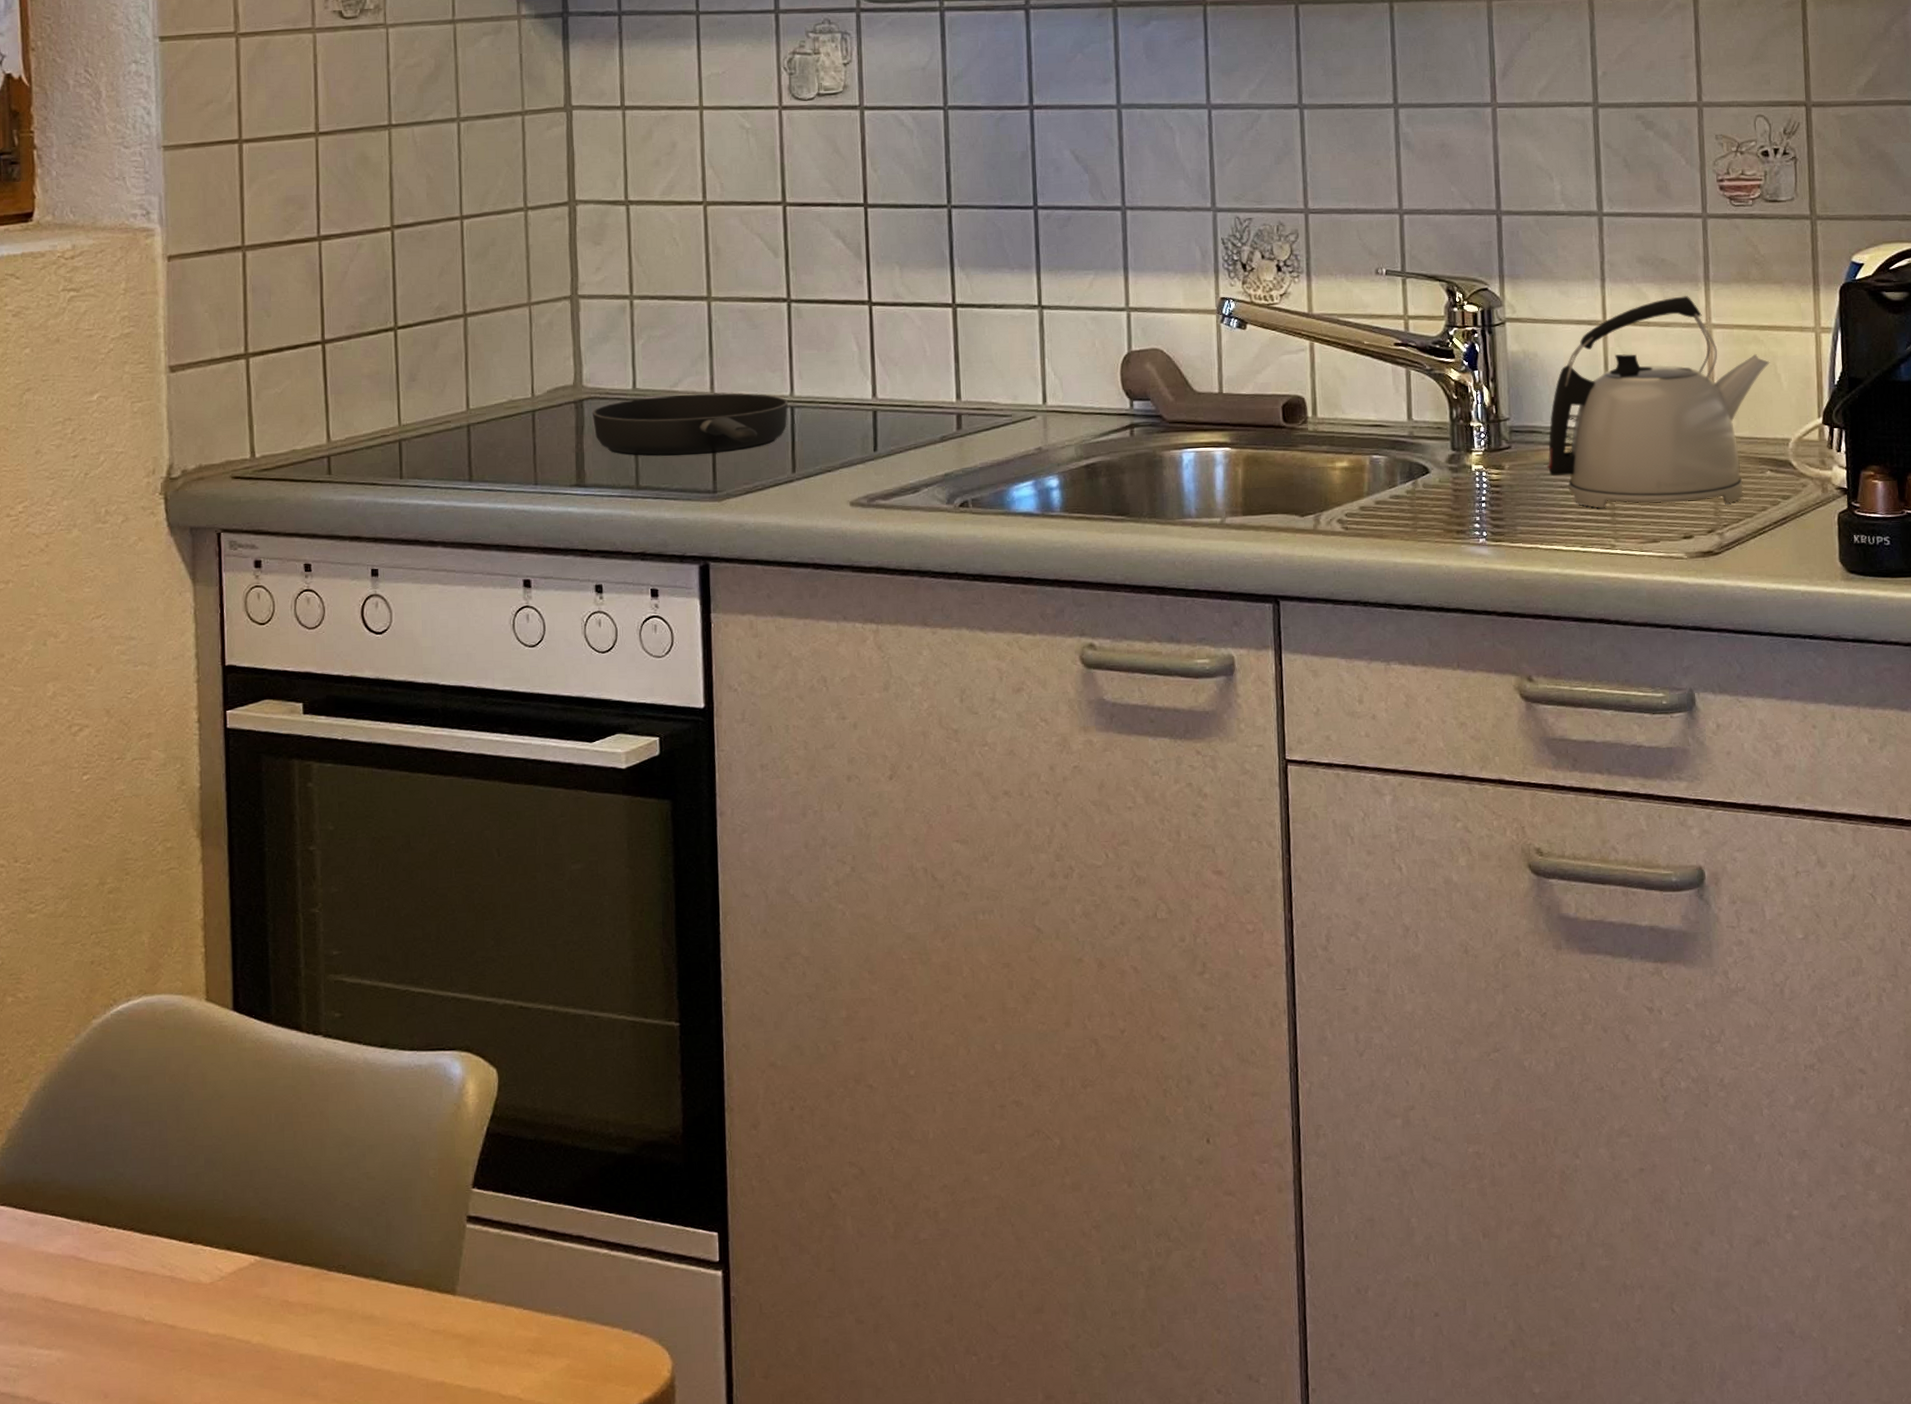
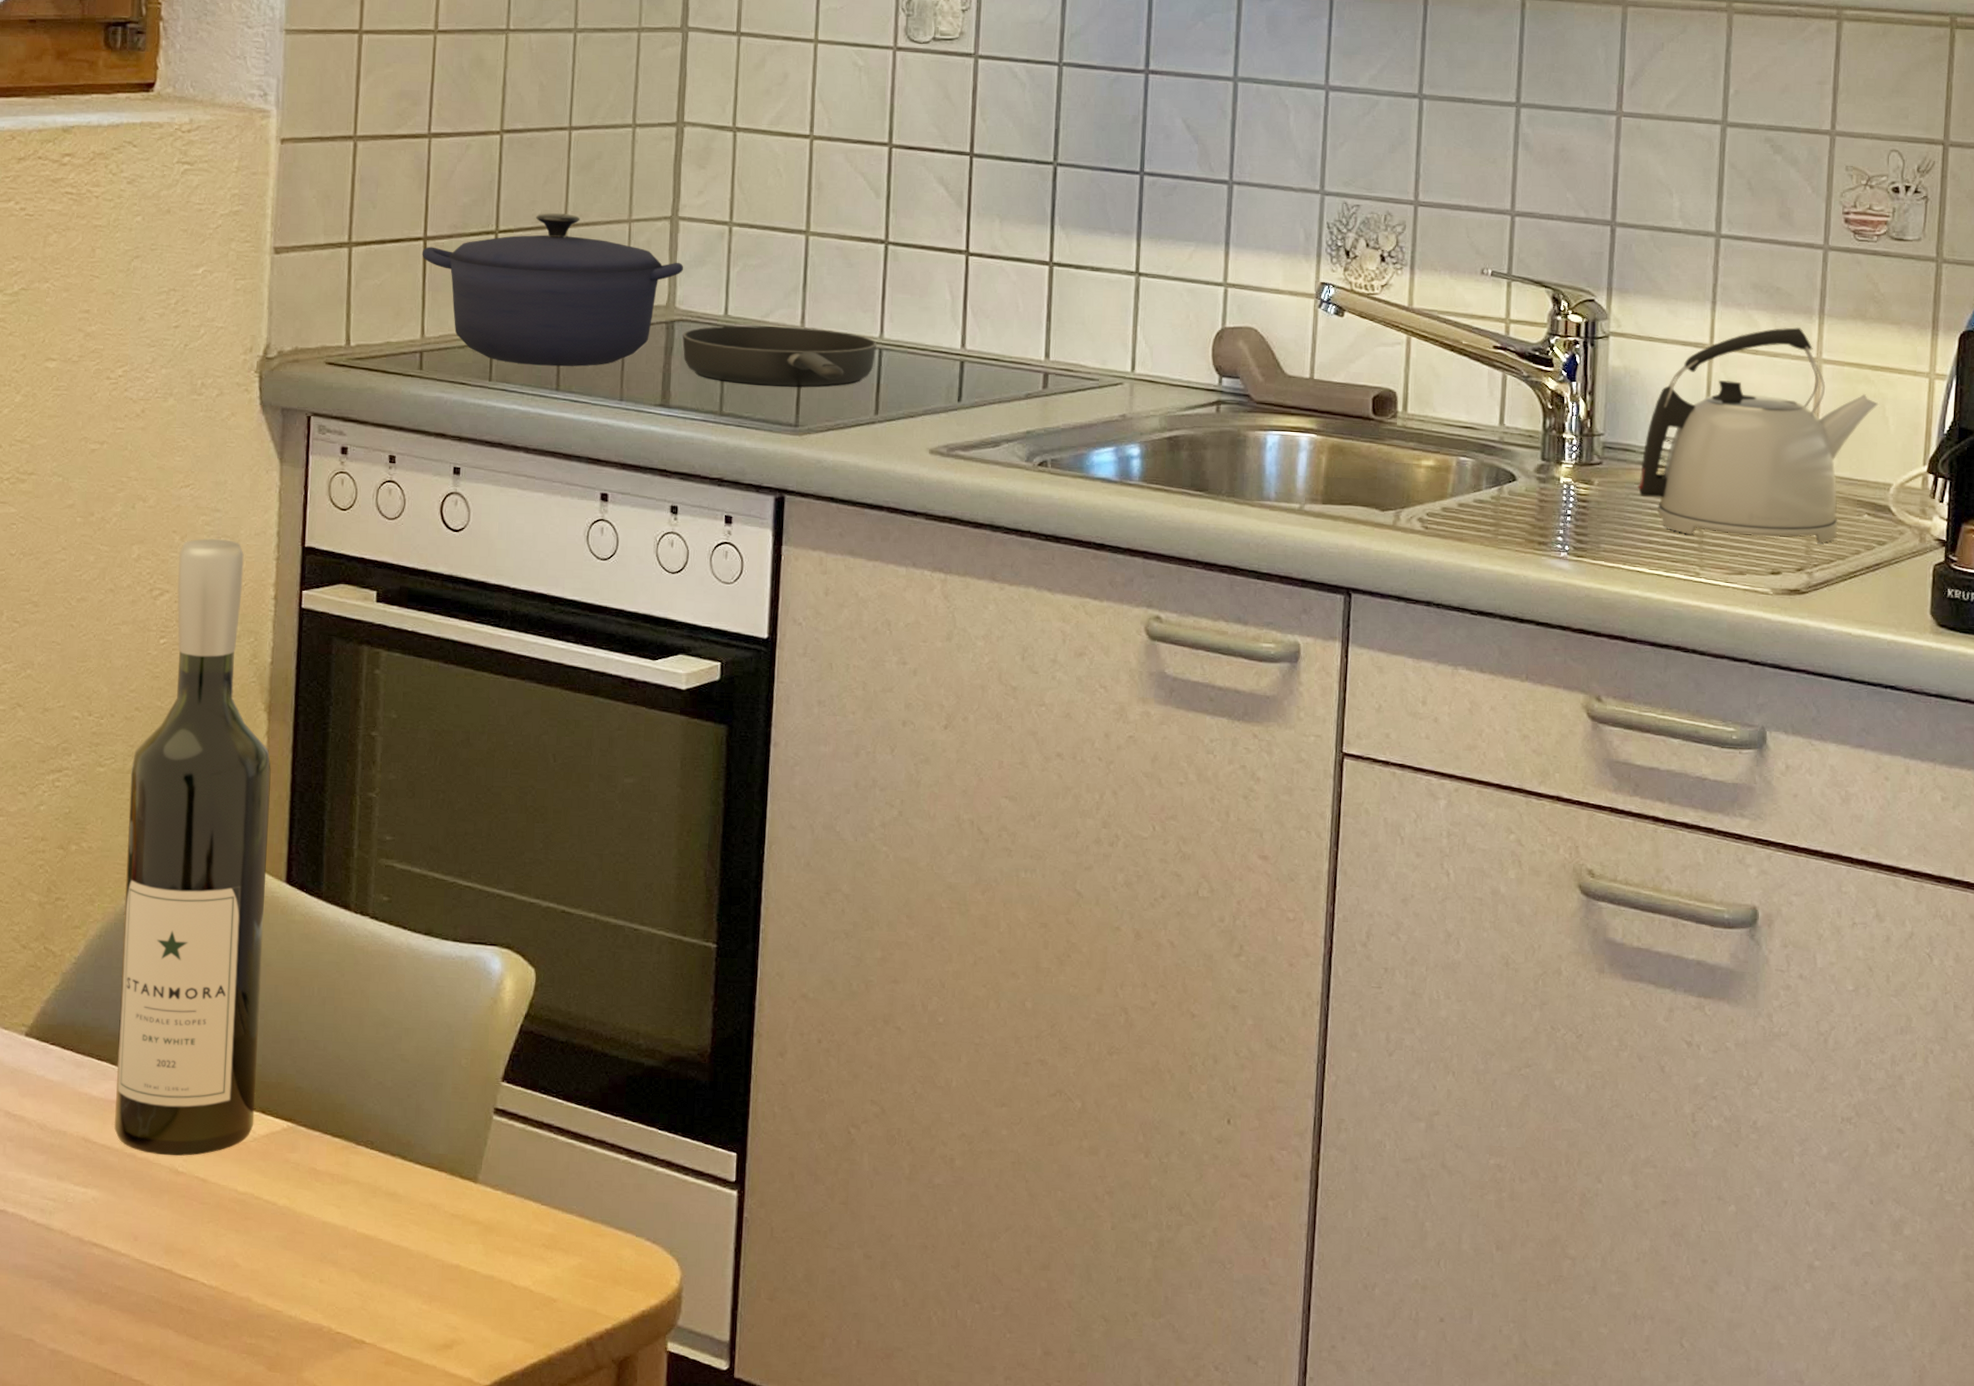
bottle: none [63,667,220,1306] -> present [114,538,271,1156]
cooking pot: none [321,302,588,459] -> present [422,212,684,367]

